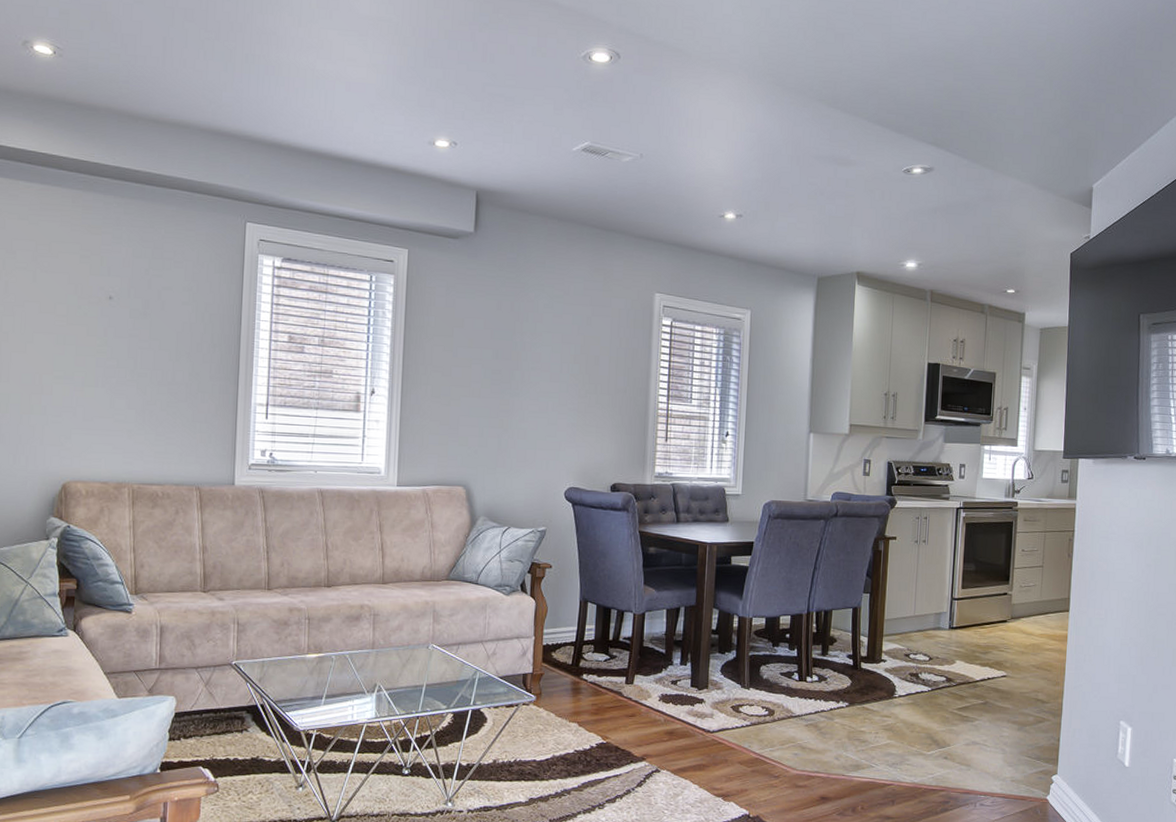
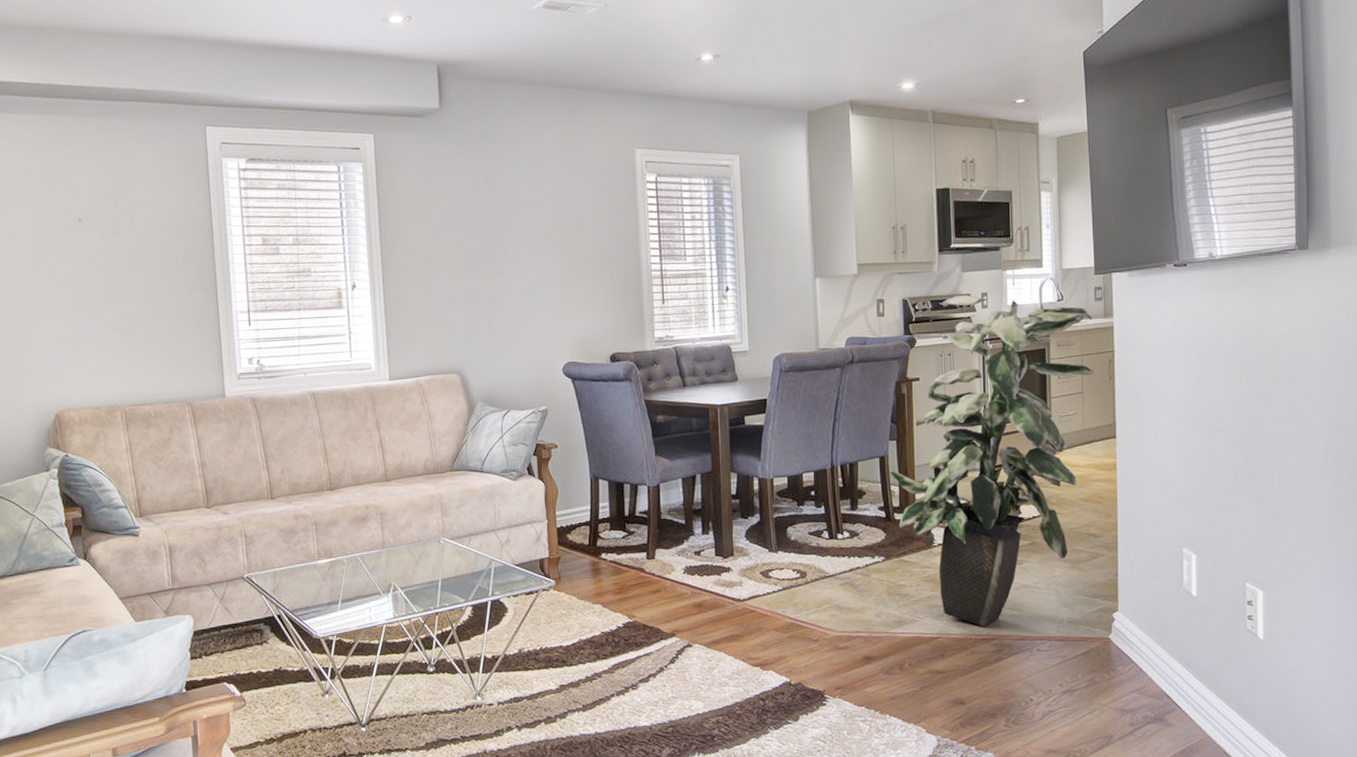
indoor plant: none [861,464,1058,778] -> present [890,295,1095,627]

